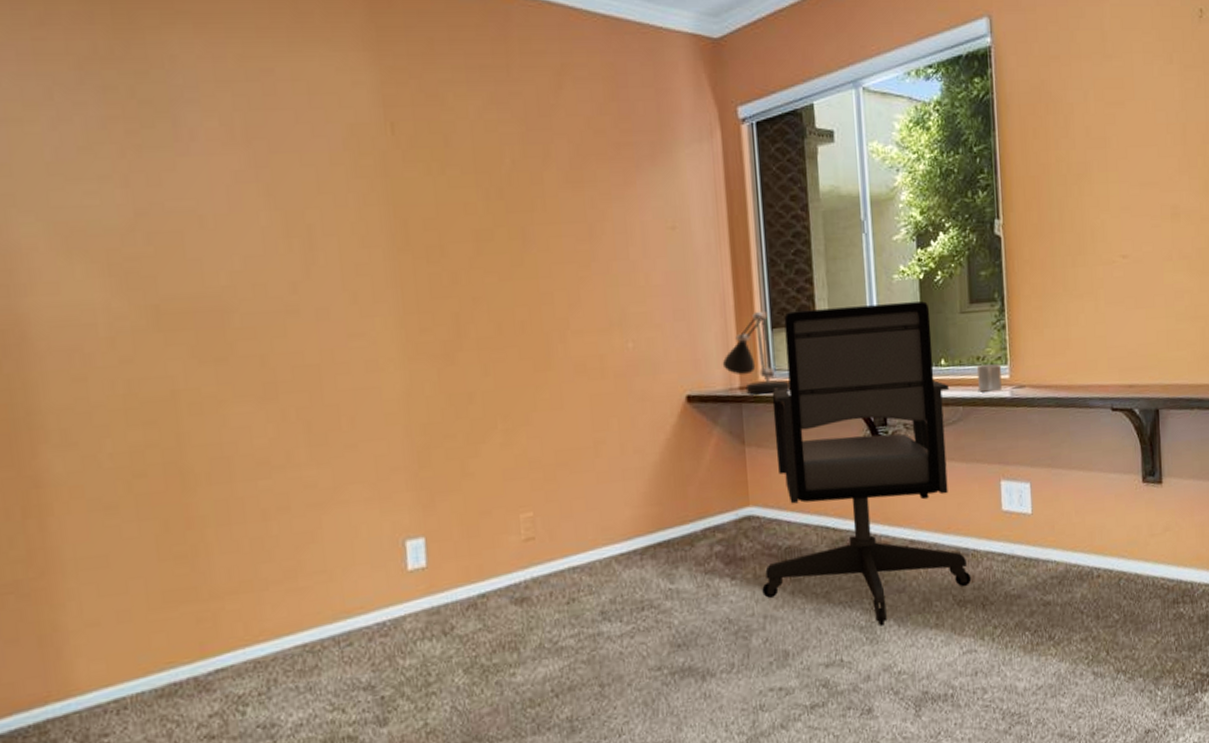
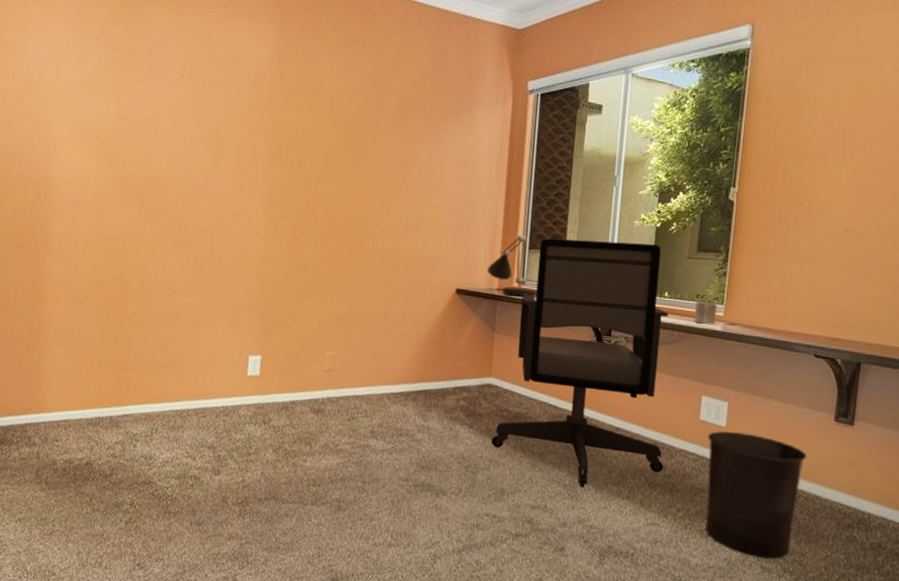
waste bin: none [1014,516,1121,663] -> present [705,431,807,558]

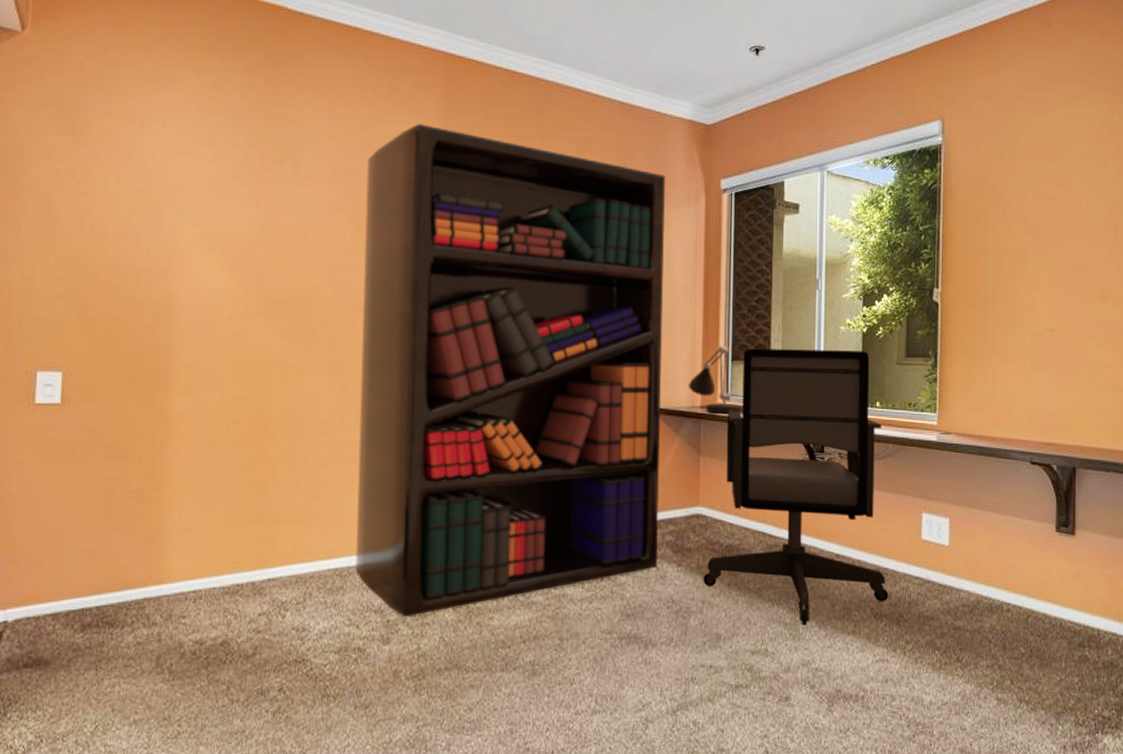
bookshelf: none [193,28,476,454] -> present [355,123,665,616]
mug: present [693,301,717,325] -> none [907,410,930,435]
waste bin: present [705,431,807,558] -> none [931,551,1033,688]

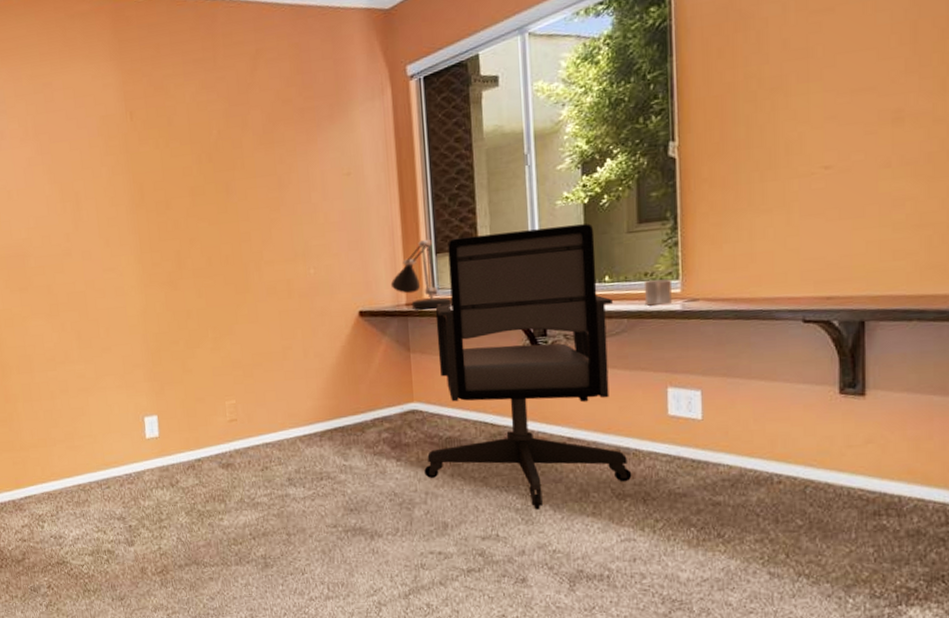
bookshelf: present [355,123,665,616] -> none [53,68,376,522]
mug: none [907,410,930,435] -> present [643,279,672,306]

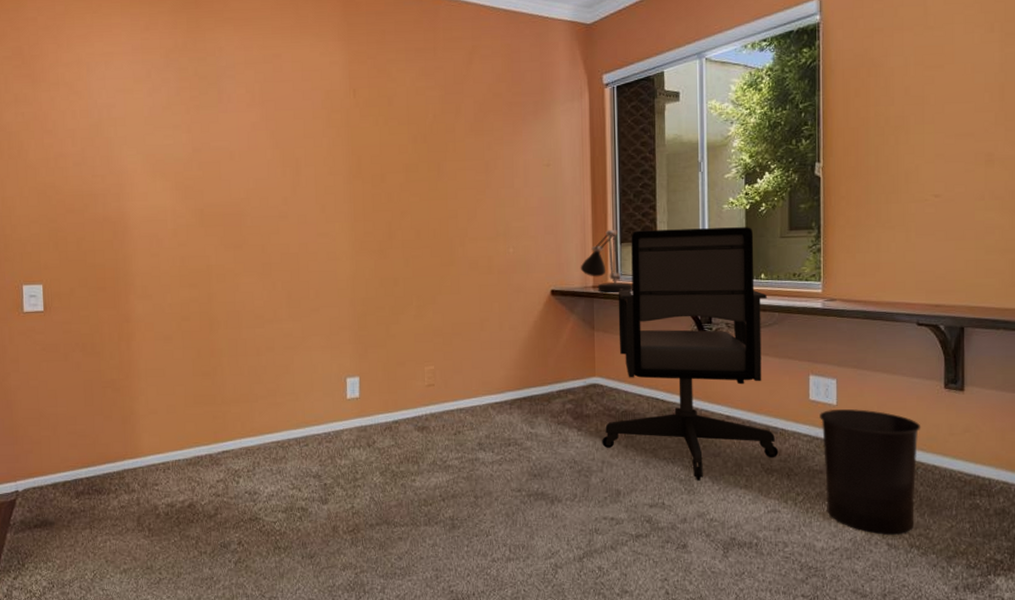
mug: present [643,279,672,306] -> none [792,279,815,303]
waste bin: none [681,423,810,563] -> present [820,409,921,535]

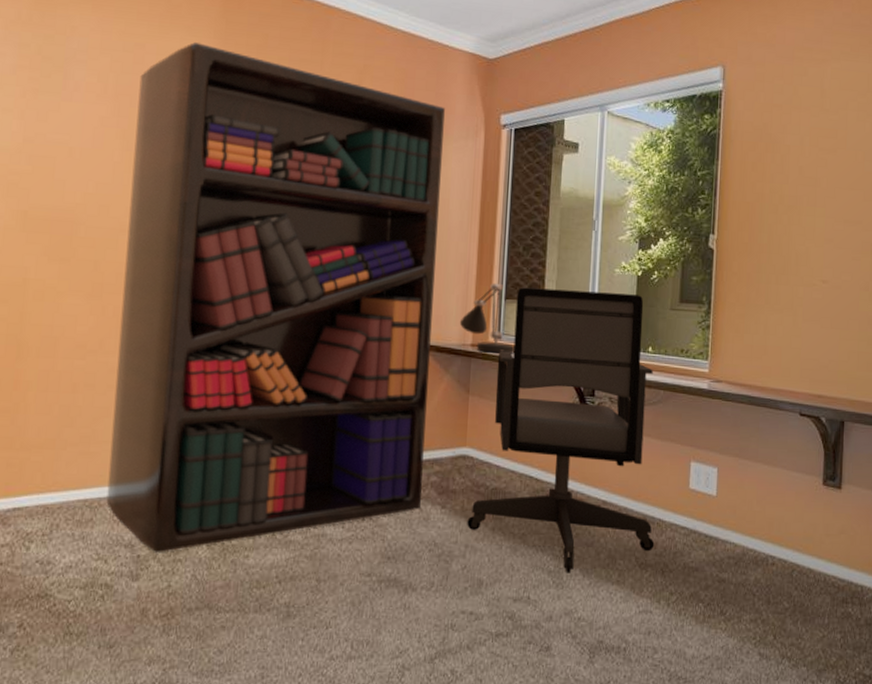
bookshelf: none [280,46,559,480] -> present [106,41,445,552]
waste bin: present [820,409,921,535] -> none [698,501,799,643]

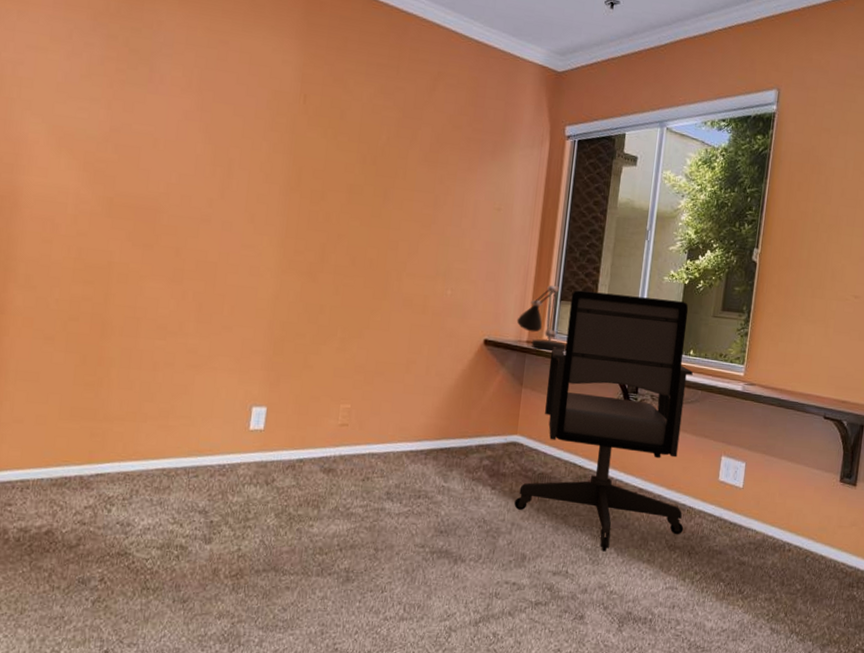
bookshelf: present [106,41,445,552] -> none [183,41,513,519]

